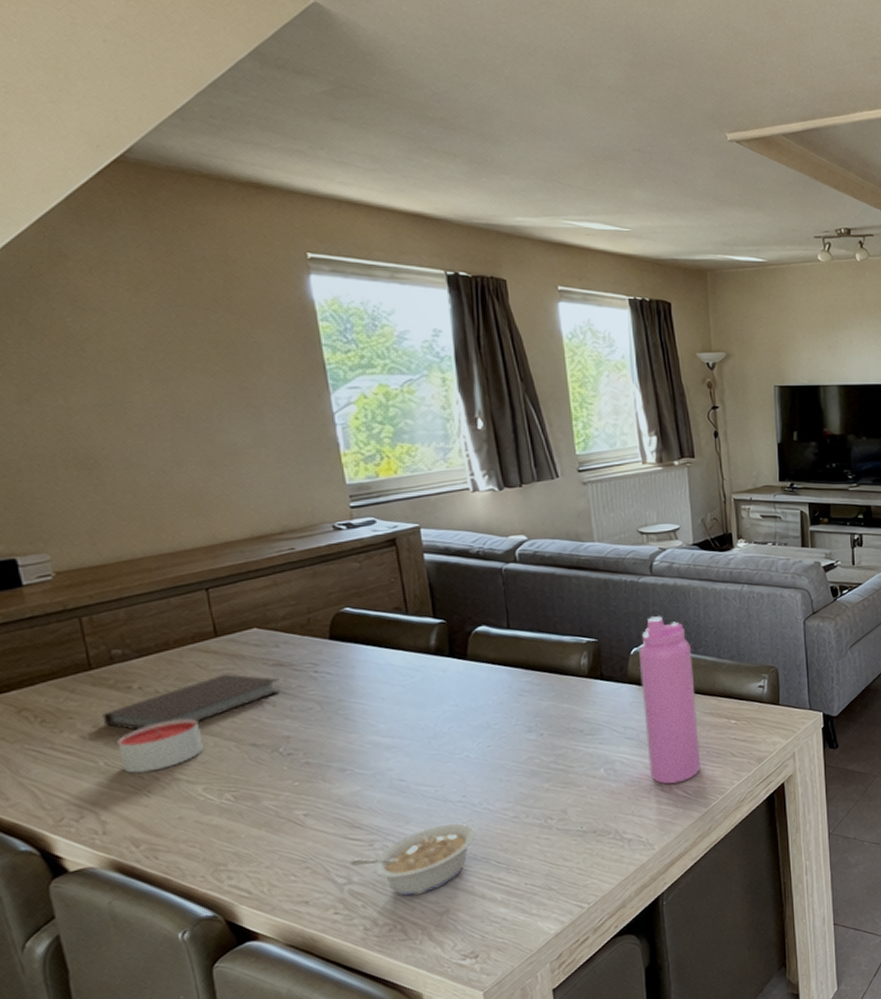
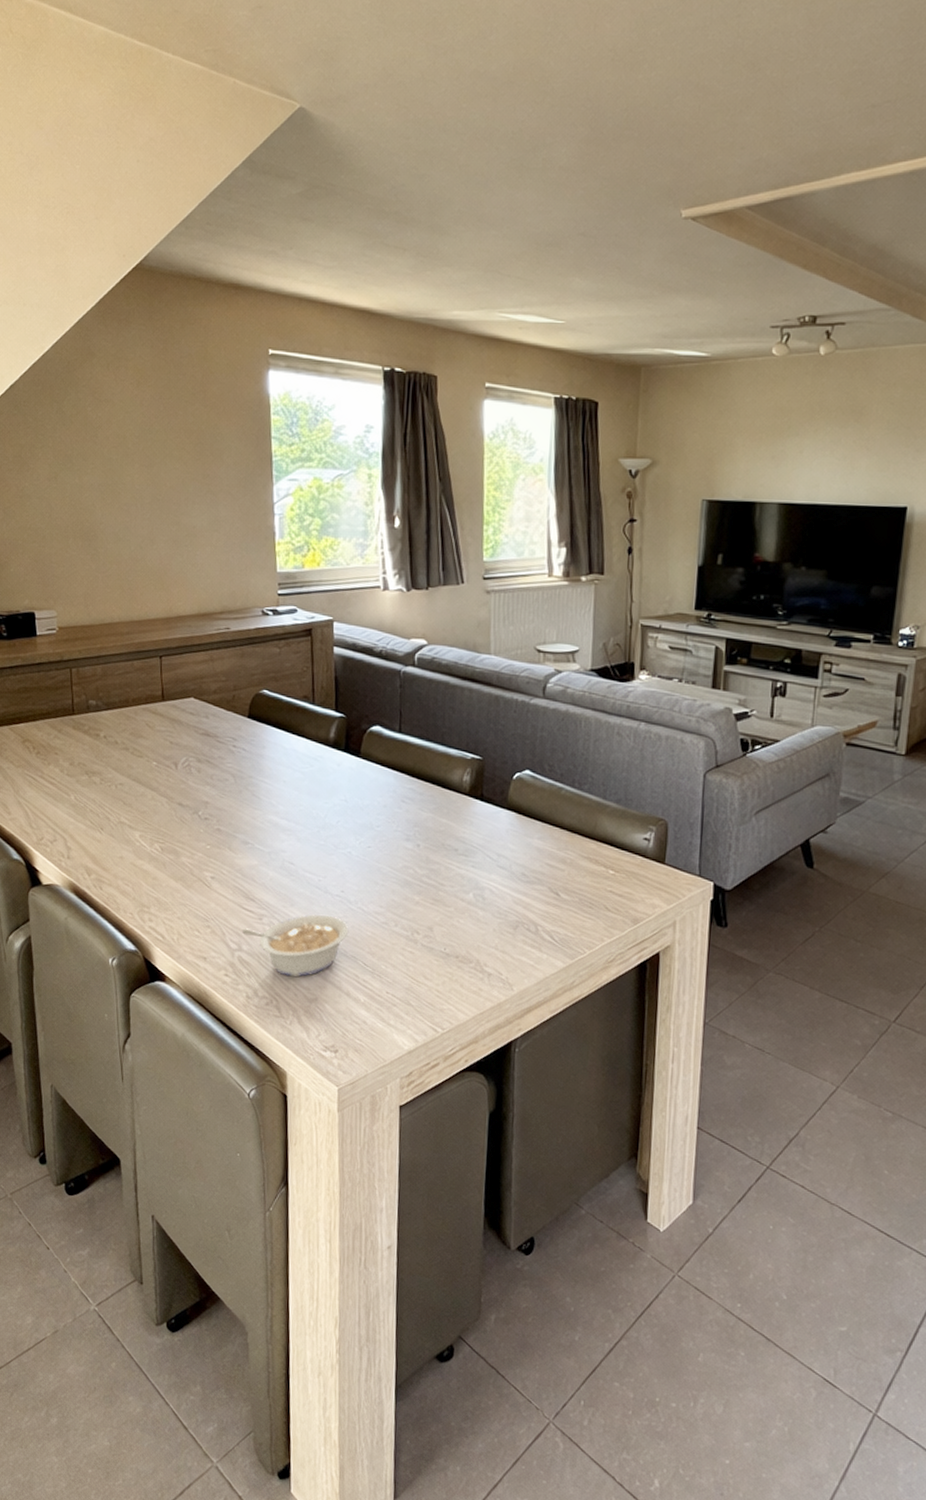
notebook: present [102,674,281,730] -> none [77,735,206,775]
candle: present [117,718,203,774] -> none [85,769,144,812]
water bottle: present [639,616,701,784] -> none [517,742,576,926]

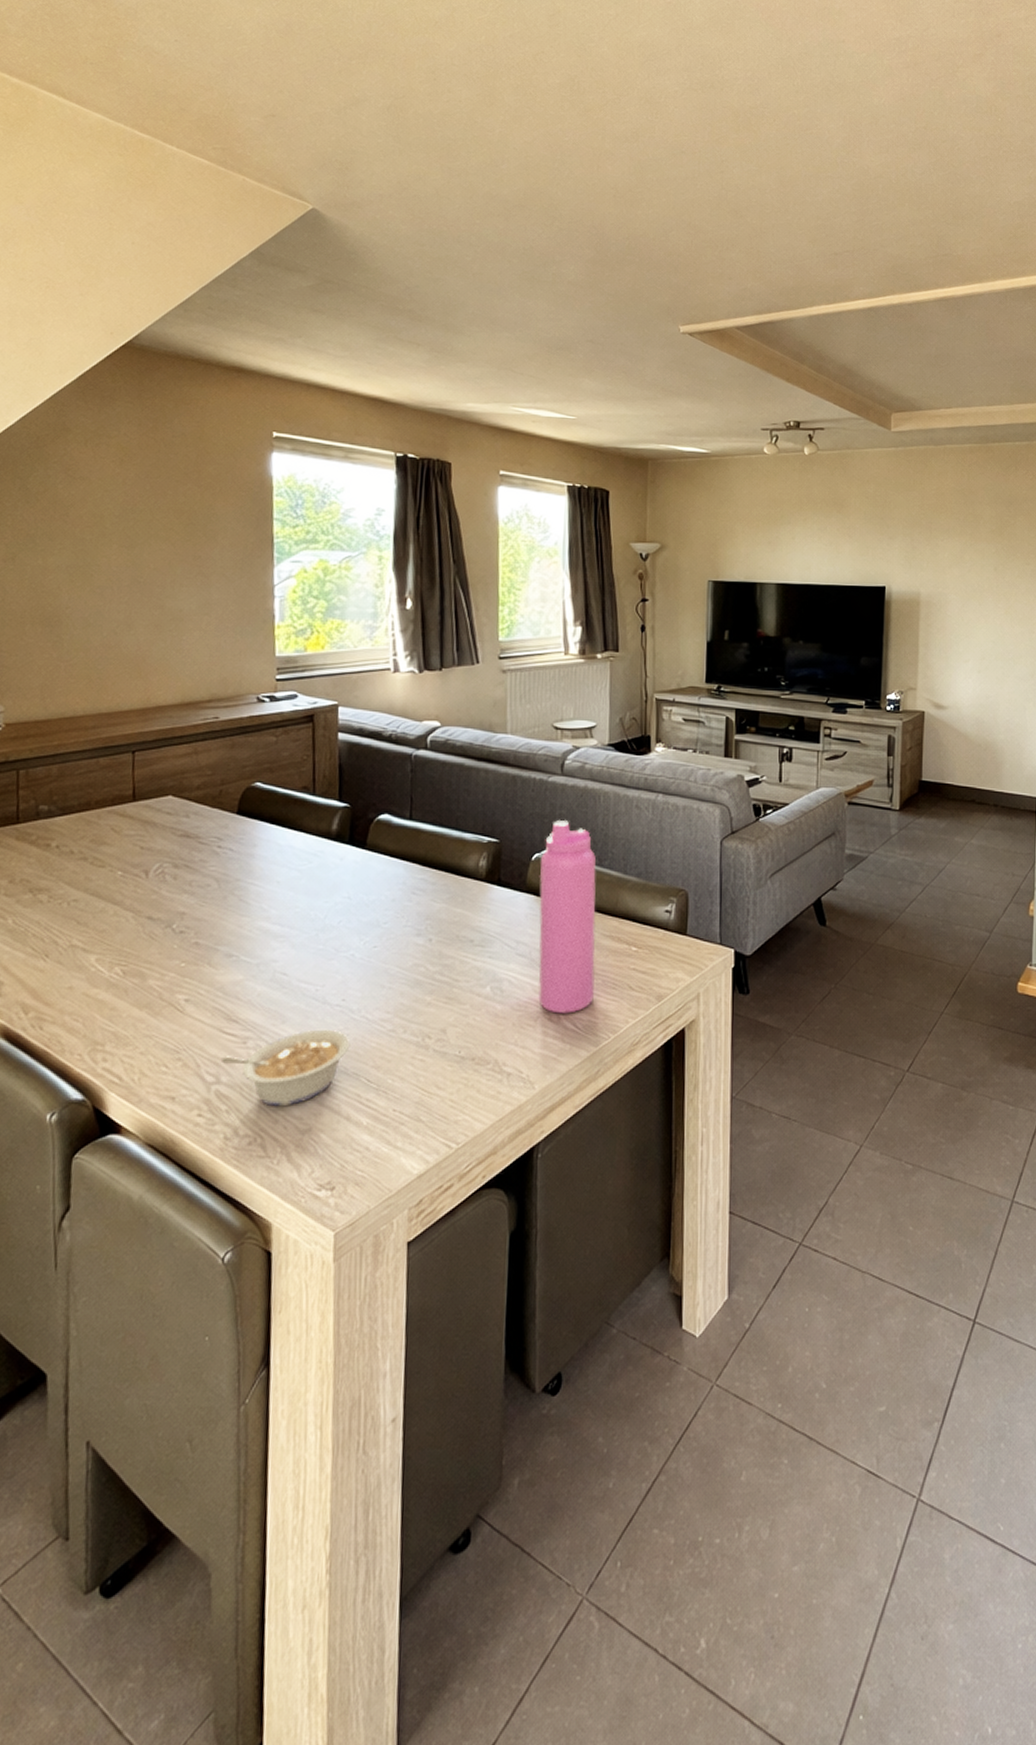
water bottle: none [517,742,576,926] -> present [538,820,597,1014]

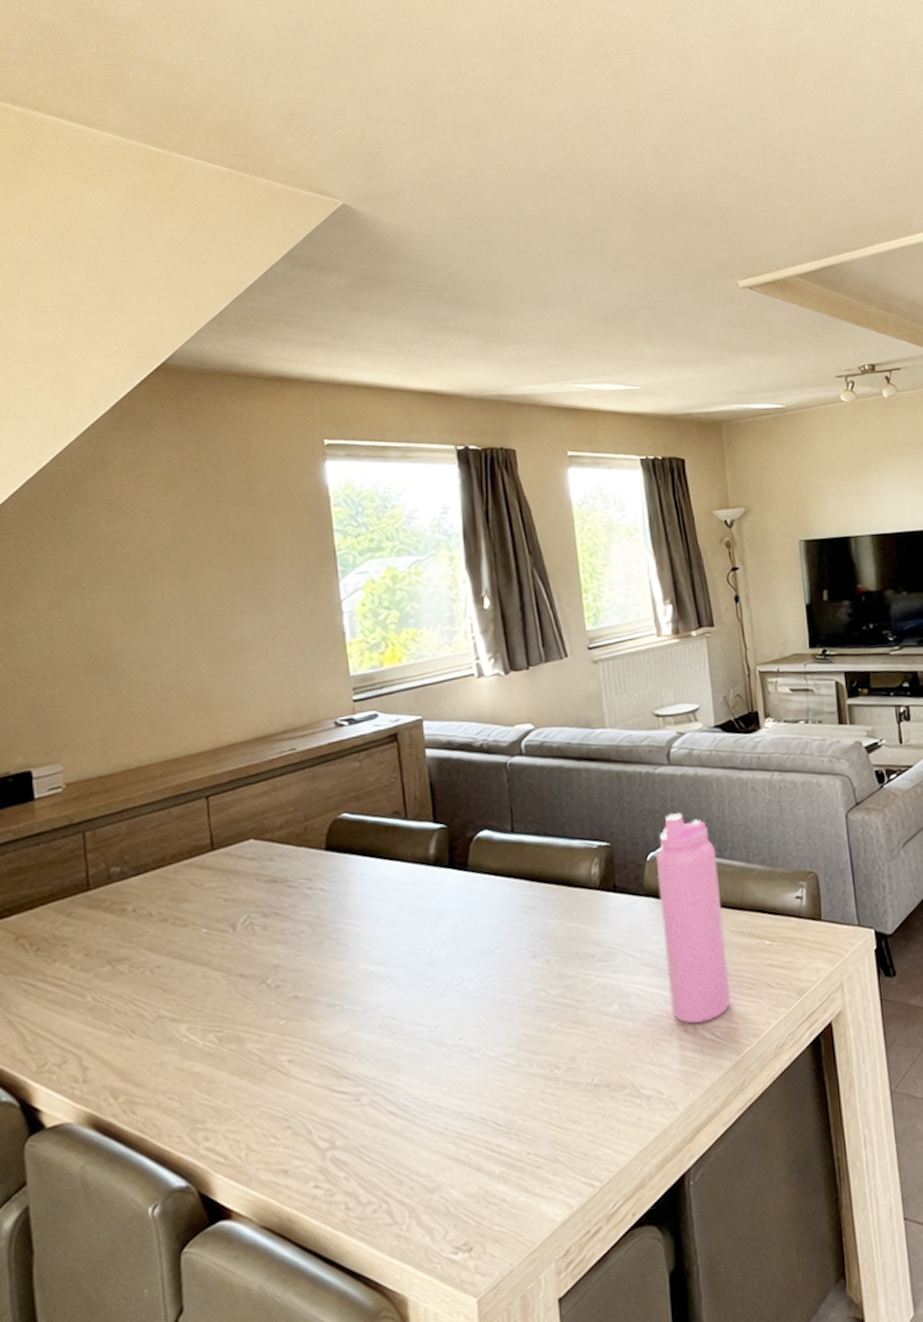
legume: present [222,1029,350,1107] -> none [335,1072,473,1167]

